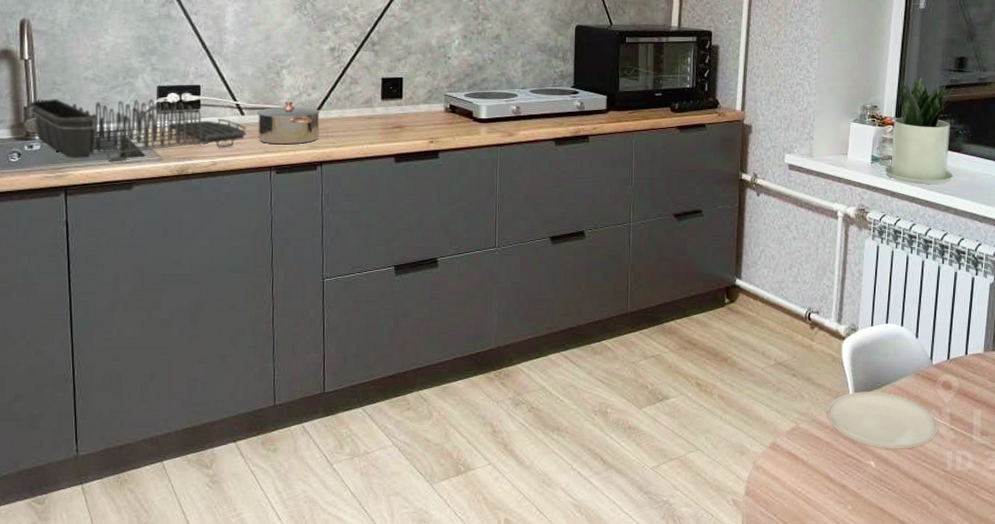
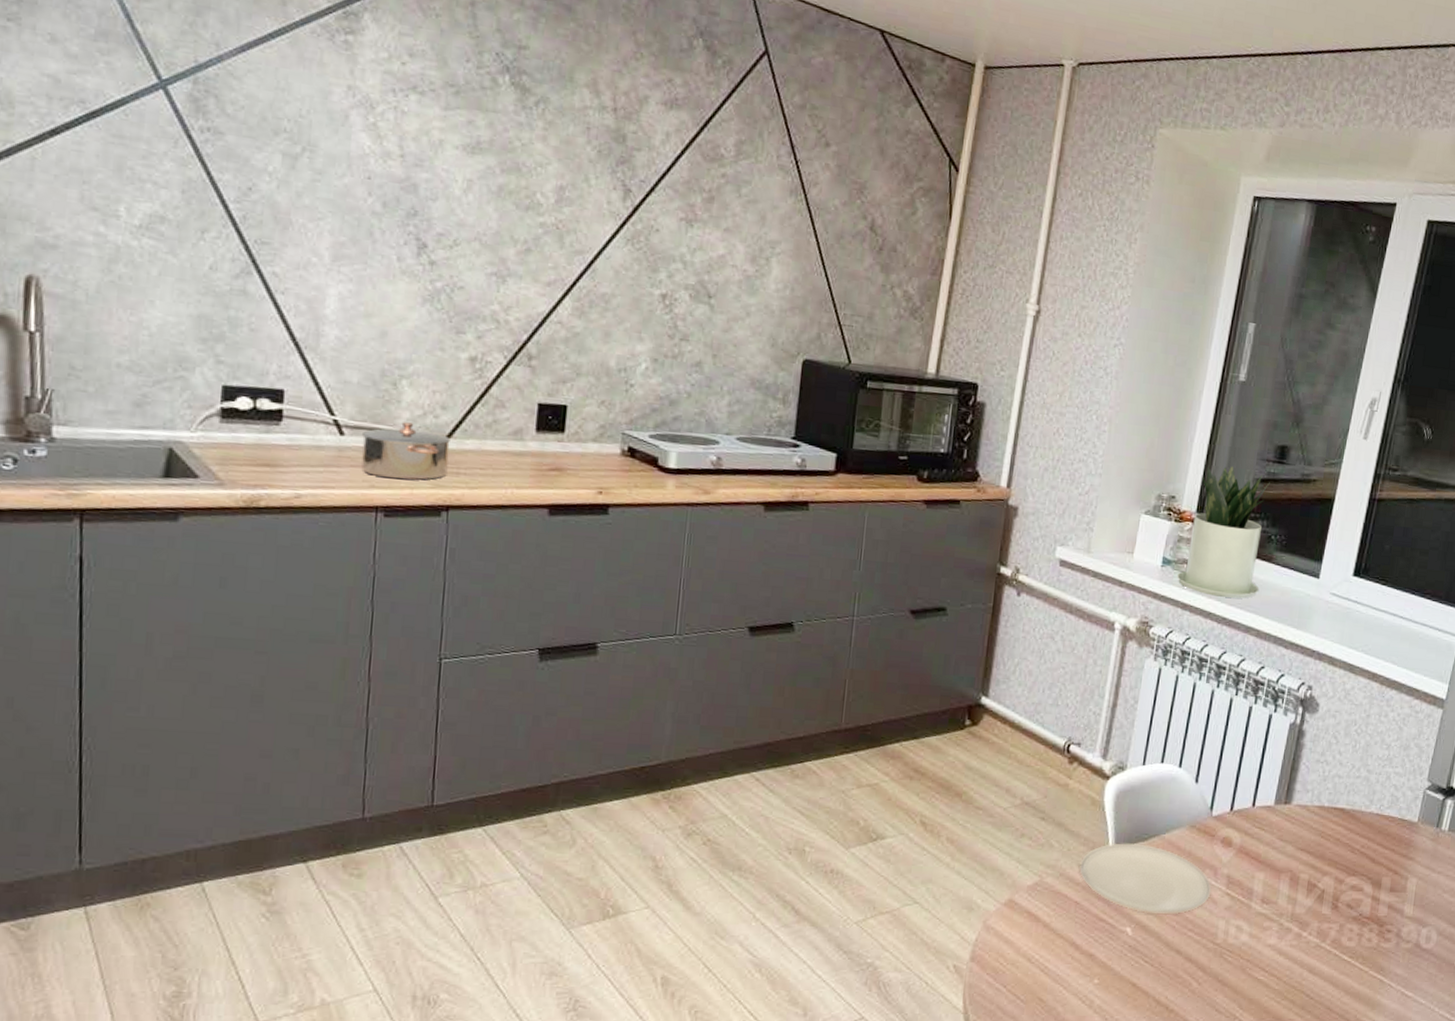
dish rack: present [28,98,247,161] -> none [32,388,346,482]

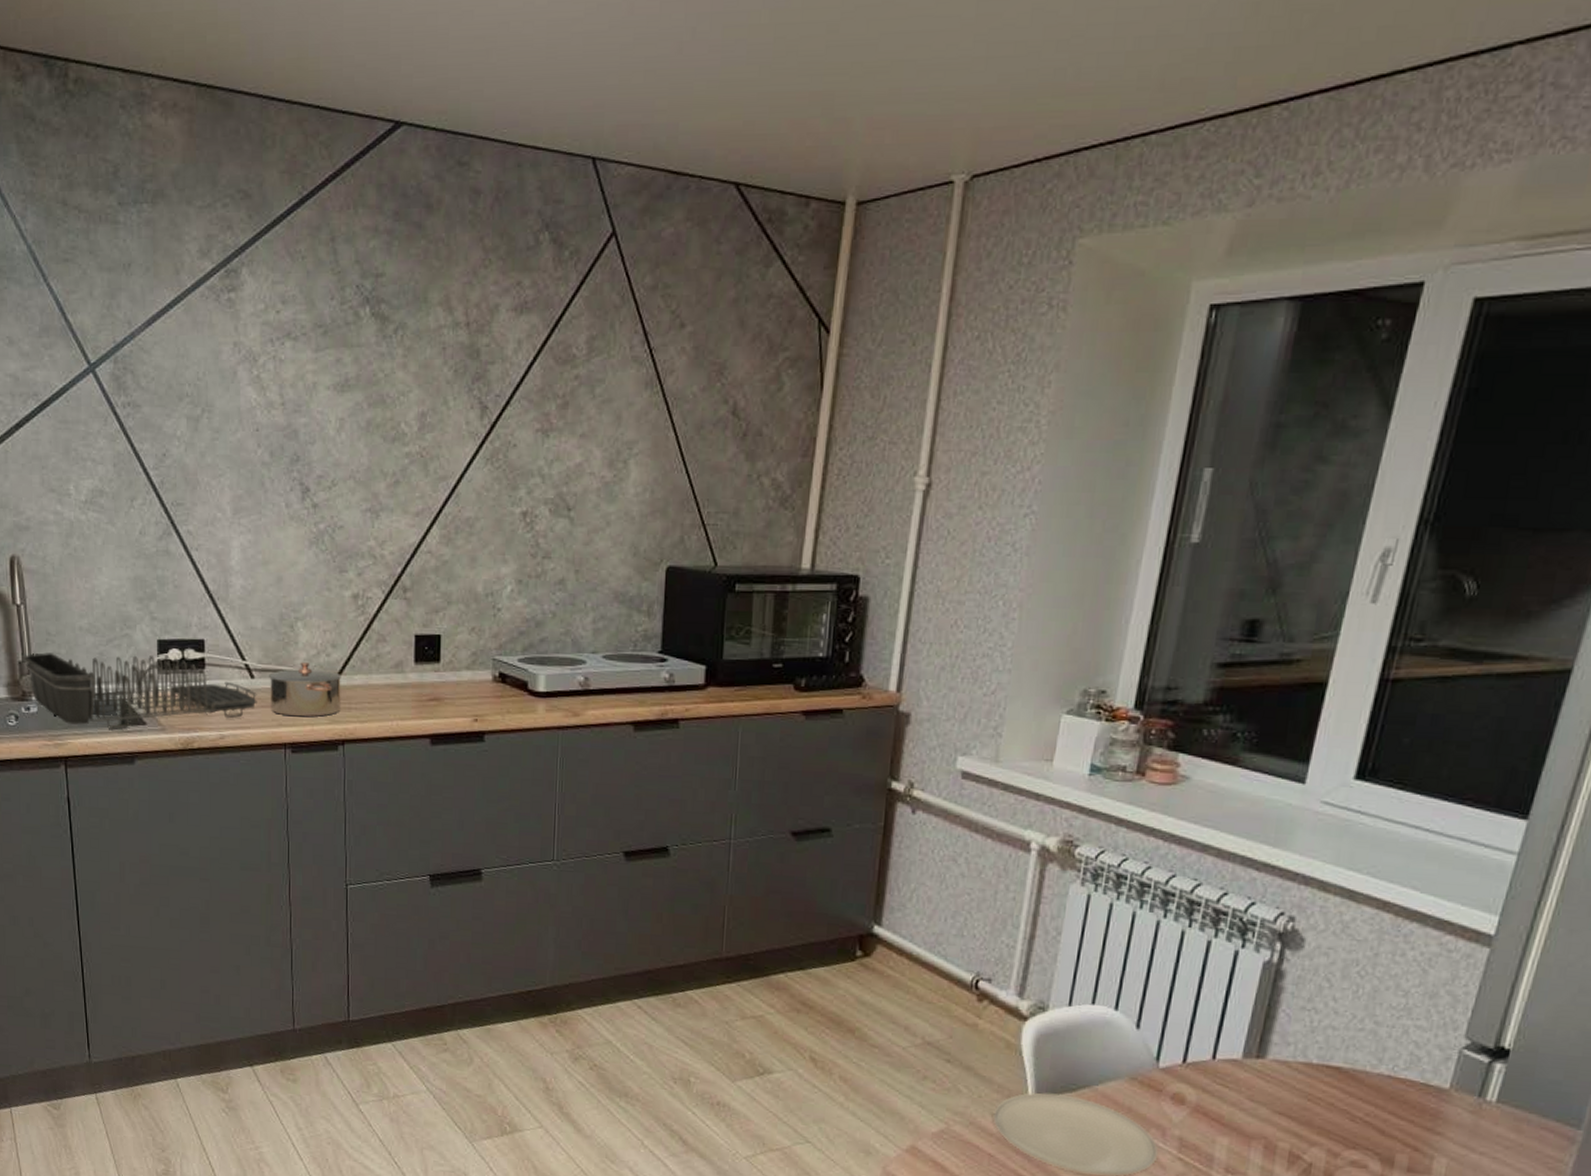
dish rack: none [32,388,346,482] -> present [23,652,257,730]
planter: present [1177,466,1270,599] -> none [1109,650,1235,812]

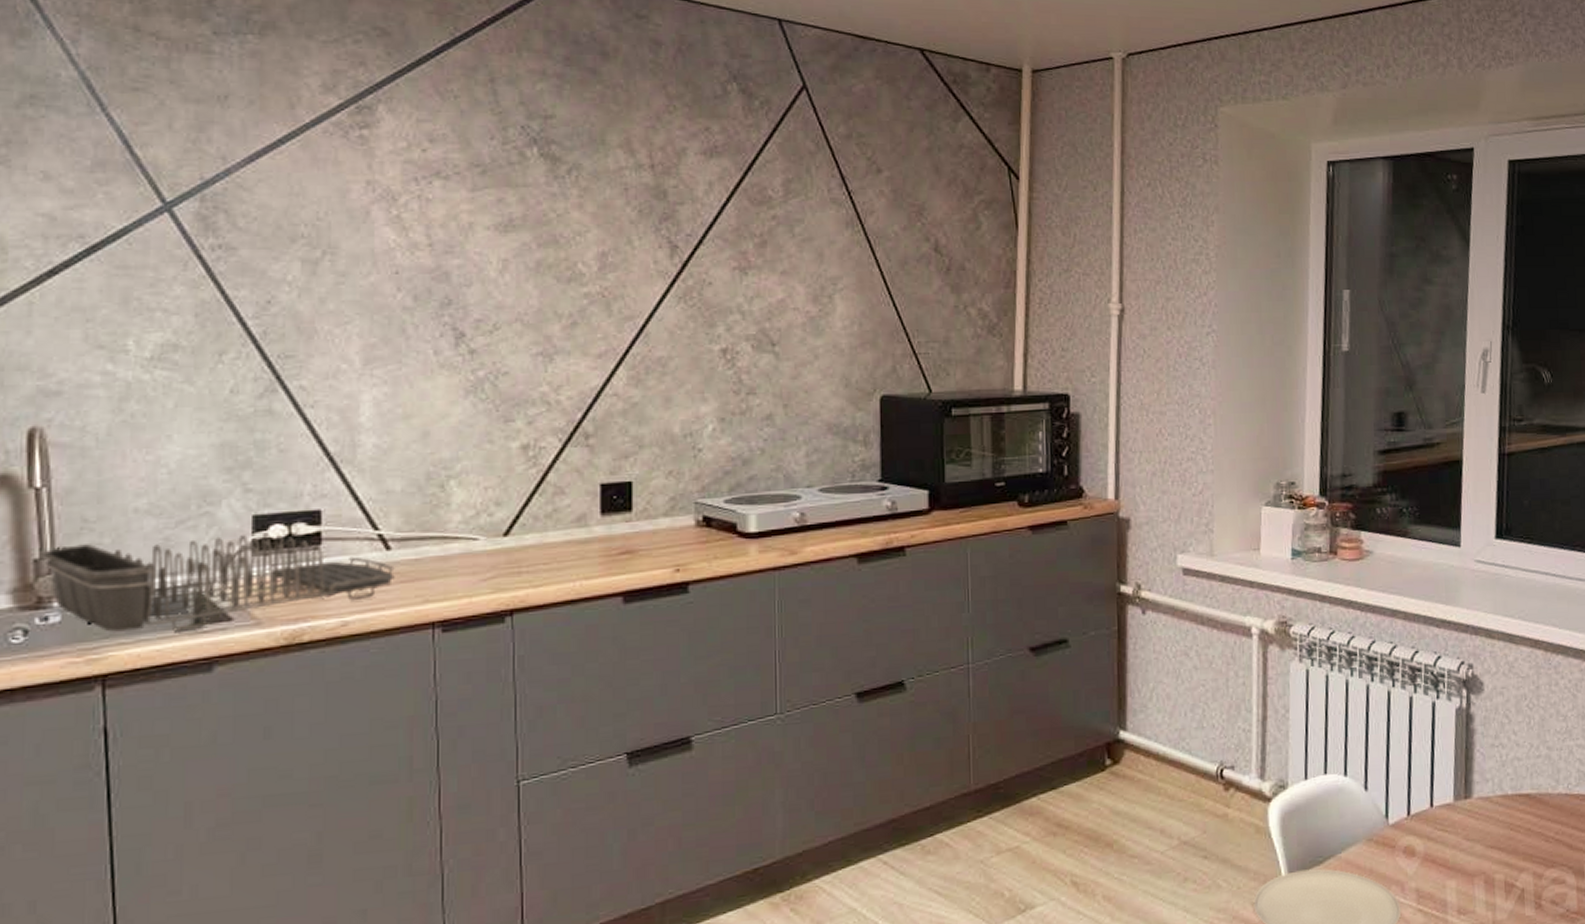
cooking pot: present [268,661,341,717] -> none [410,524,508,590]

